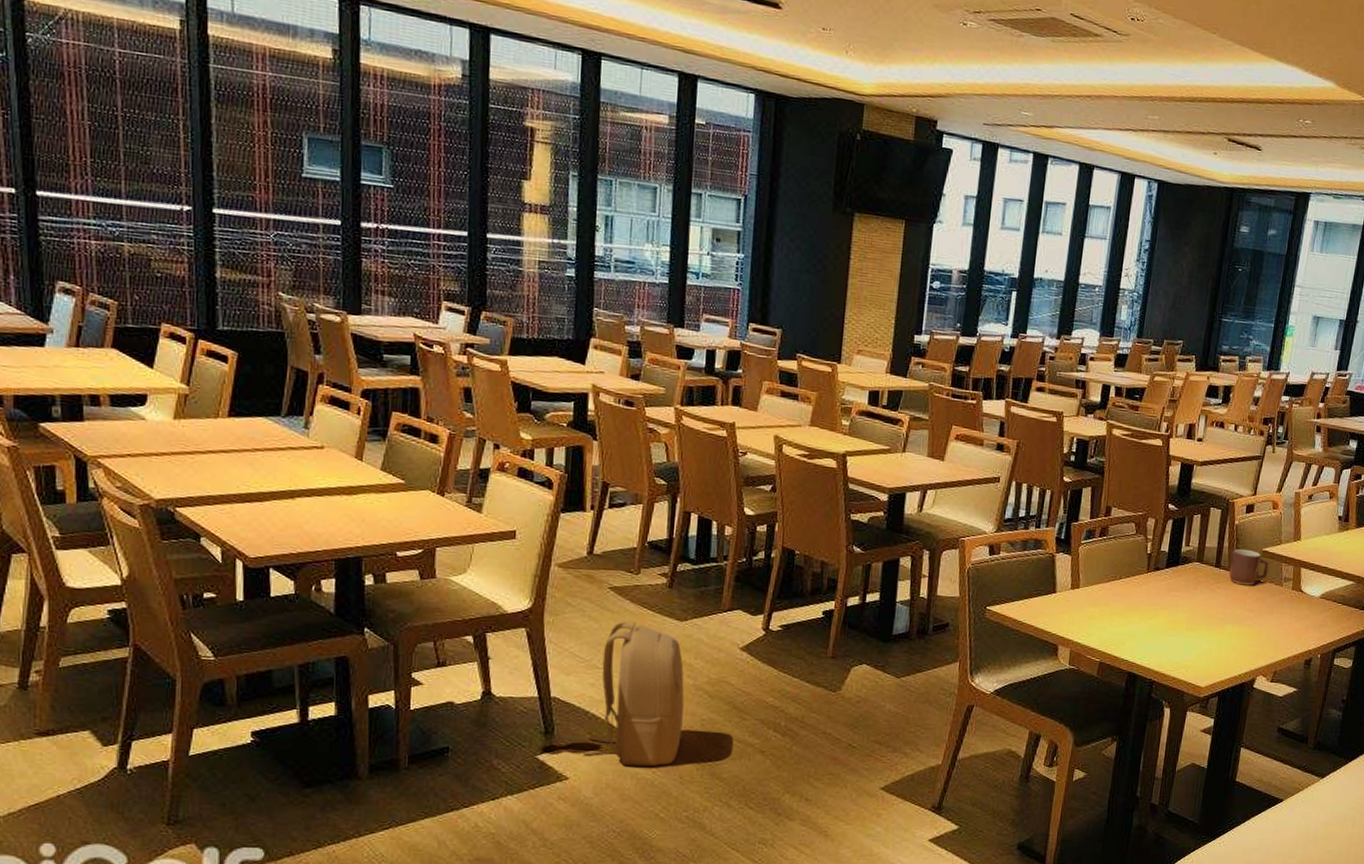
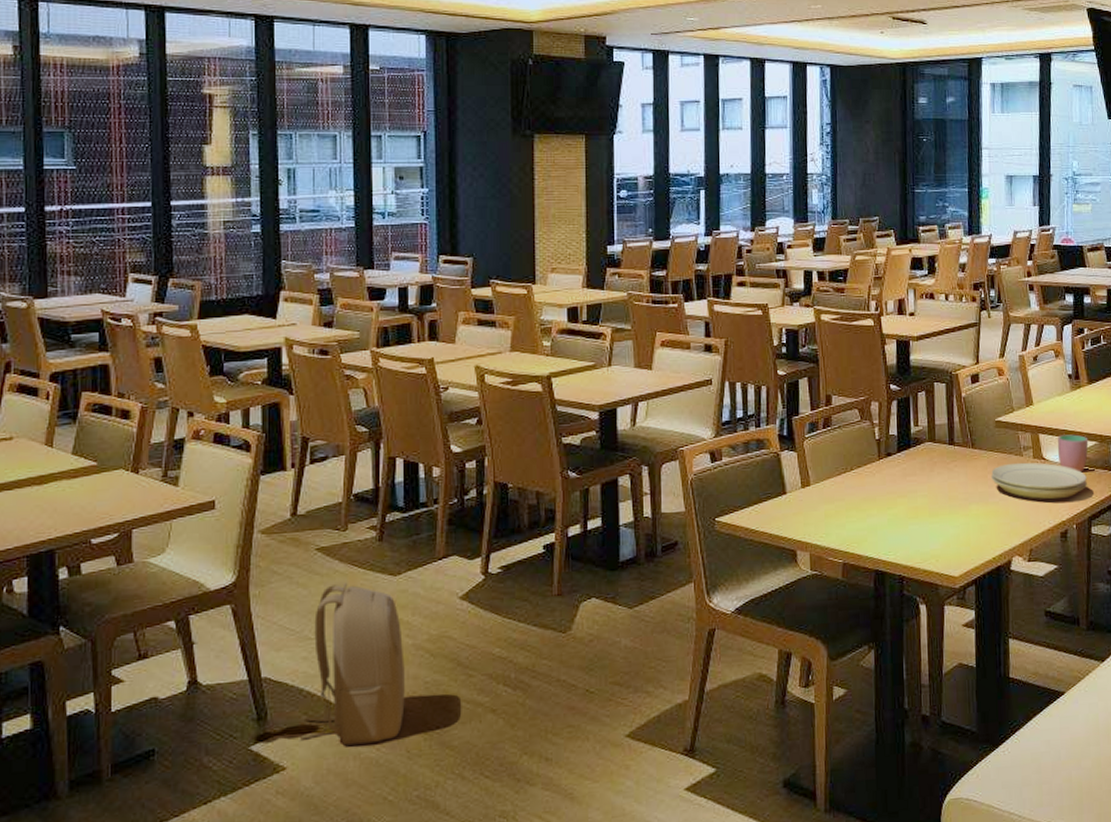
mug: present [1228,548,1269,586] -> none [964,421,1005,460]
plate: none [1249,591,1339,630] -> present [990,462,1087,500]
cup: none [1315,571,1347,607] -> present [1057,434,1089,472]

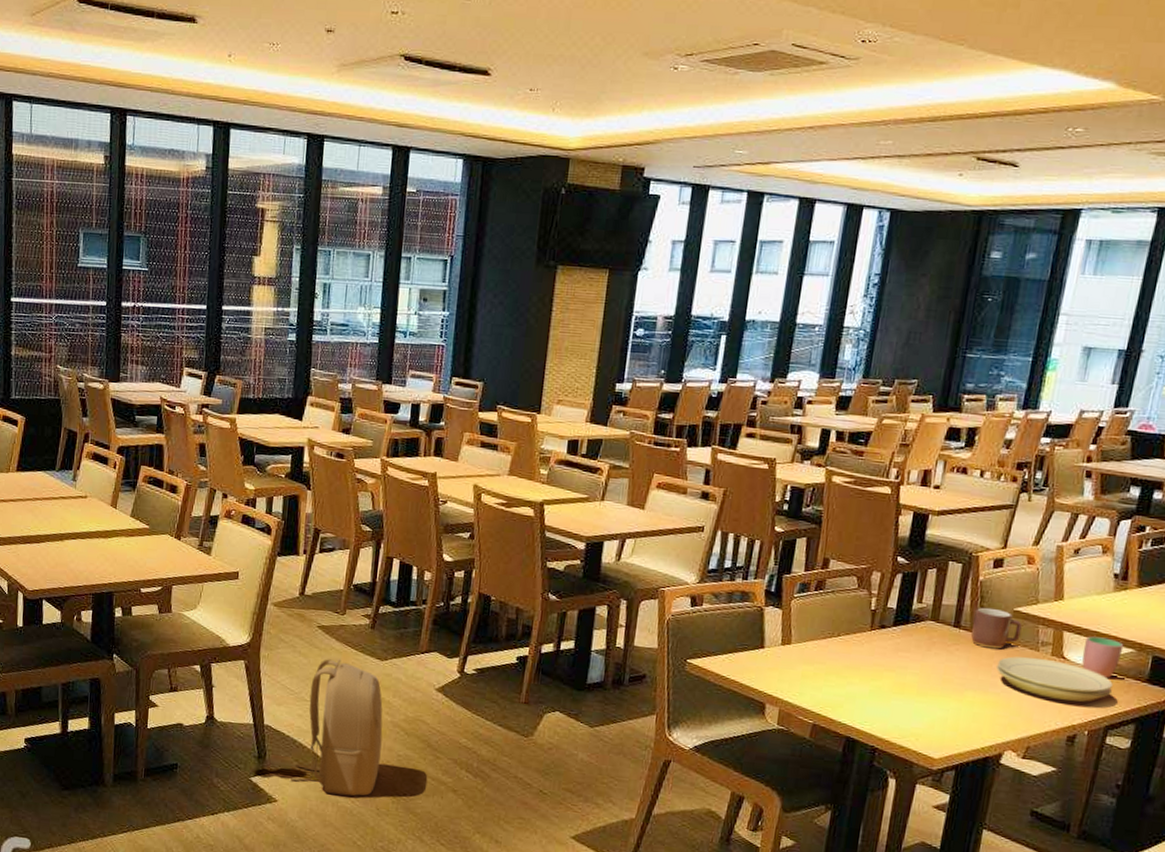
mug: none [964,421,1005,460] -> present [970,607,1022,649]

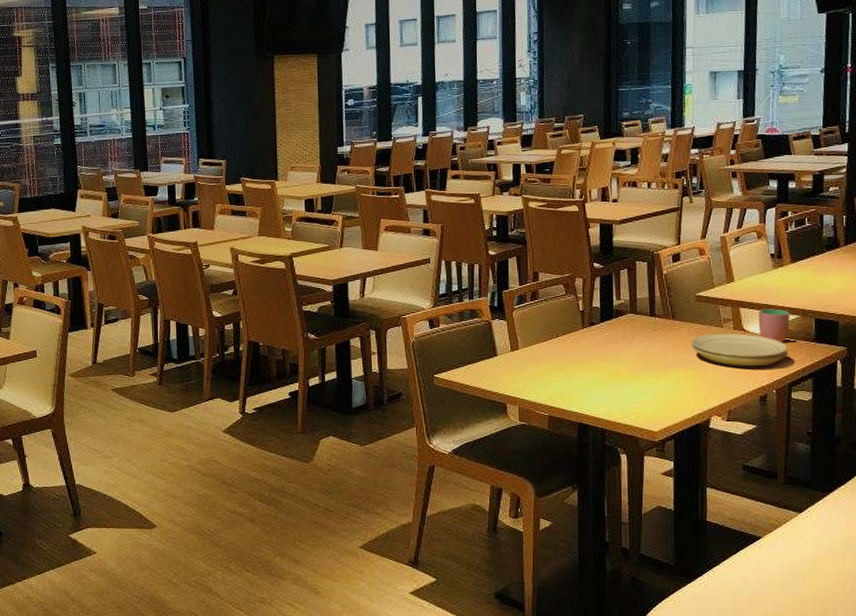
backpack: present [291,659,383,796] -> none [105,416,183,539]
mug: present [970,607,1022,649] -> none [664,296,705,331]

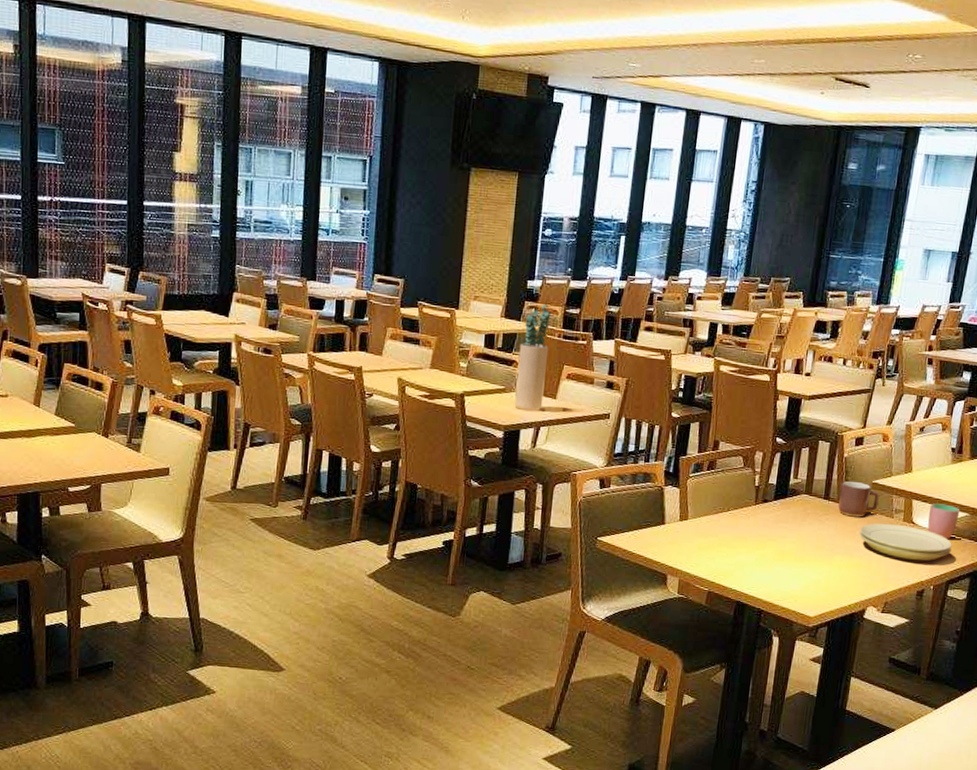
vase: none [338,162,366,265] -> present [514,299,551,412]
mug: none [664,296,705,331] -> present [838,480,879,517]

